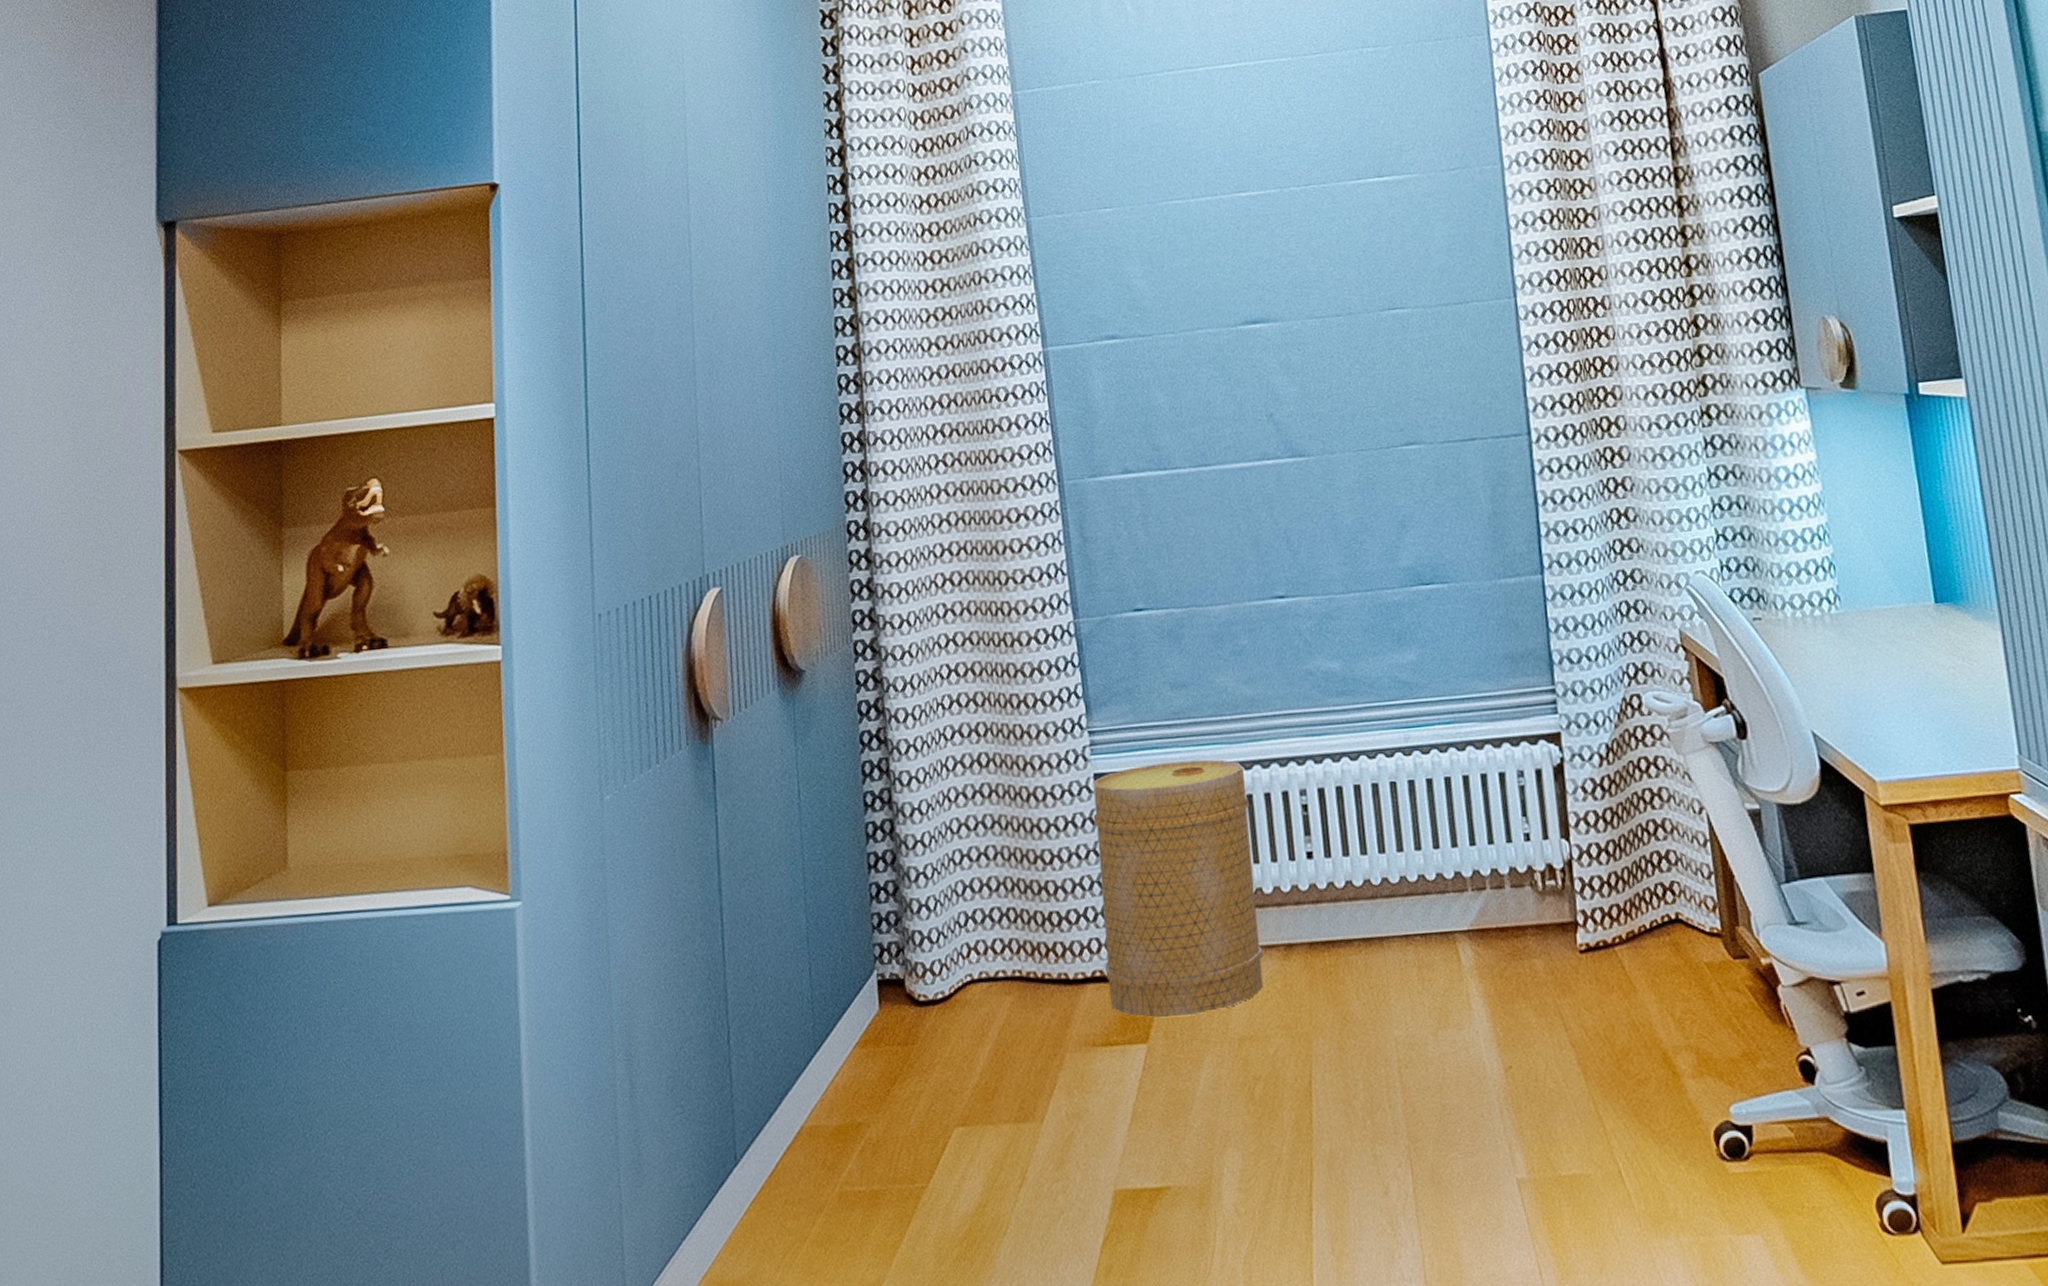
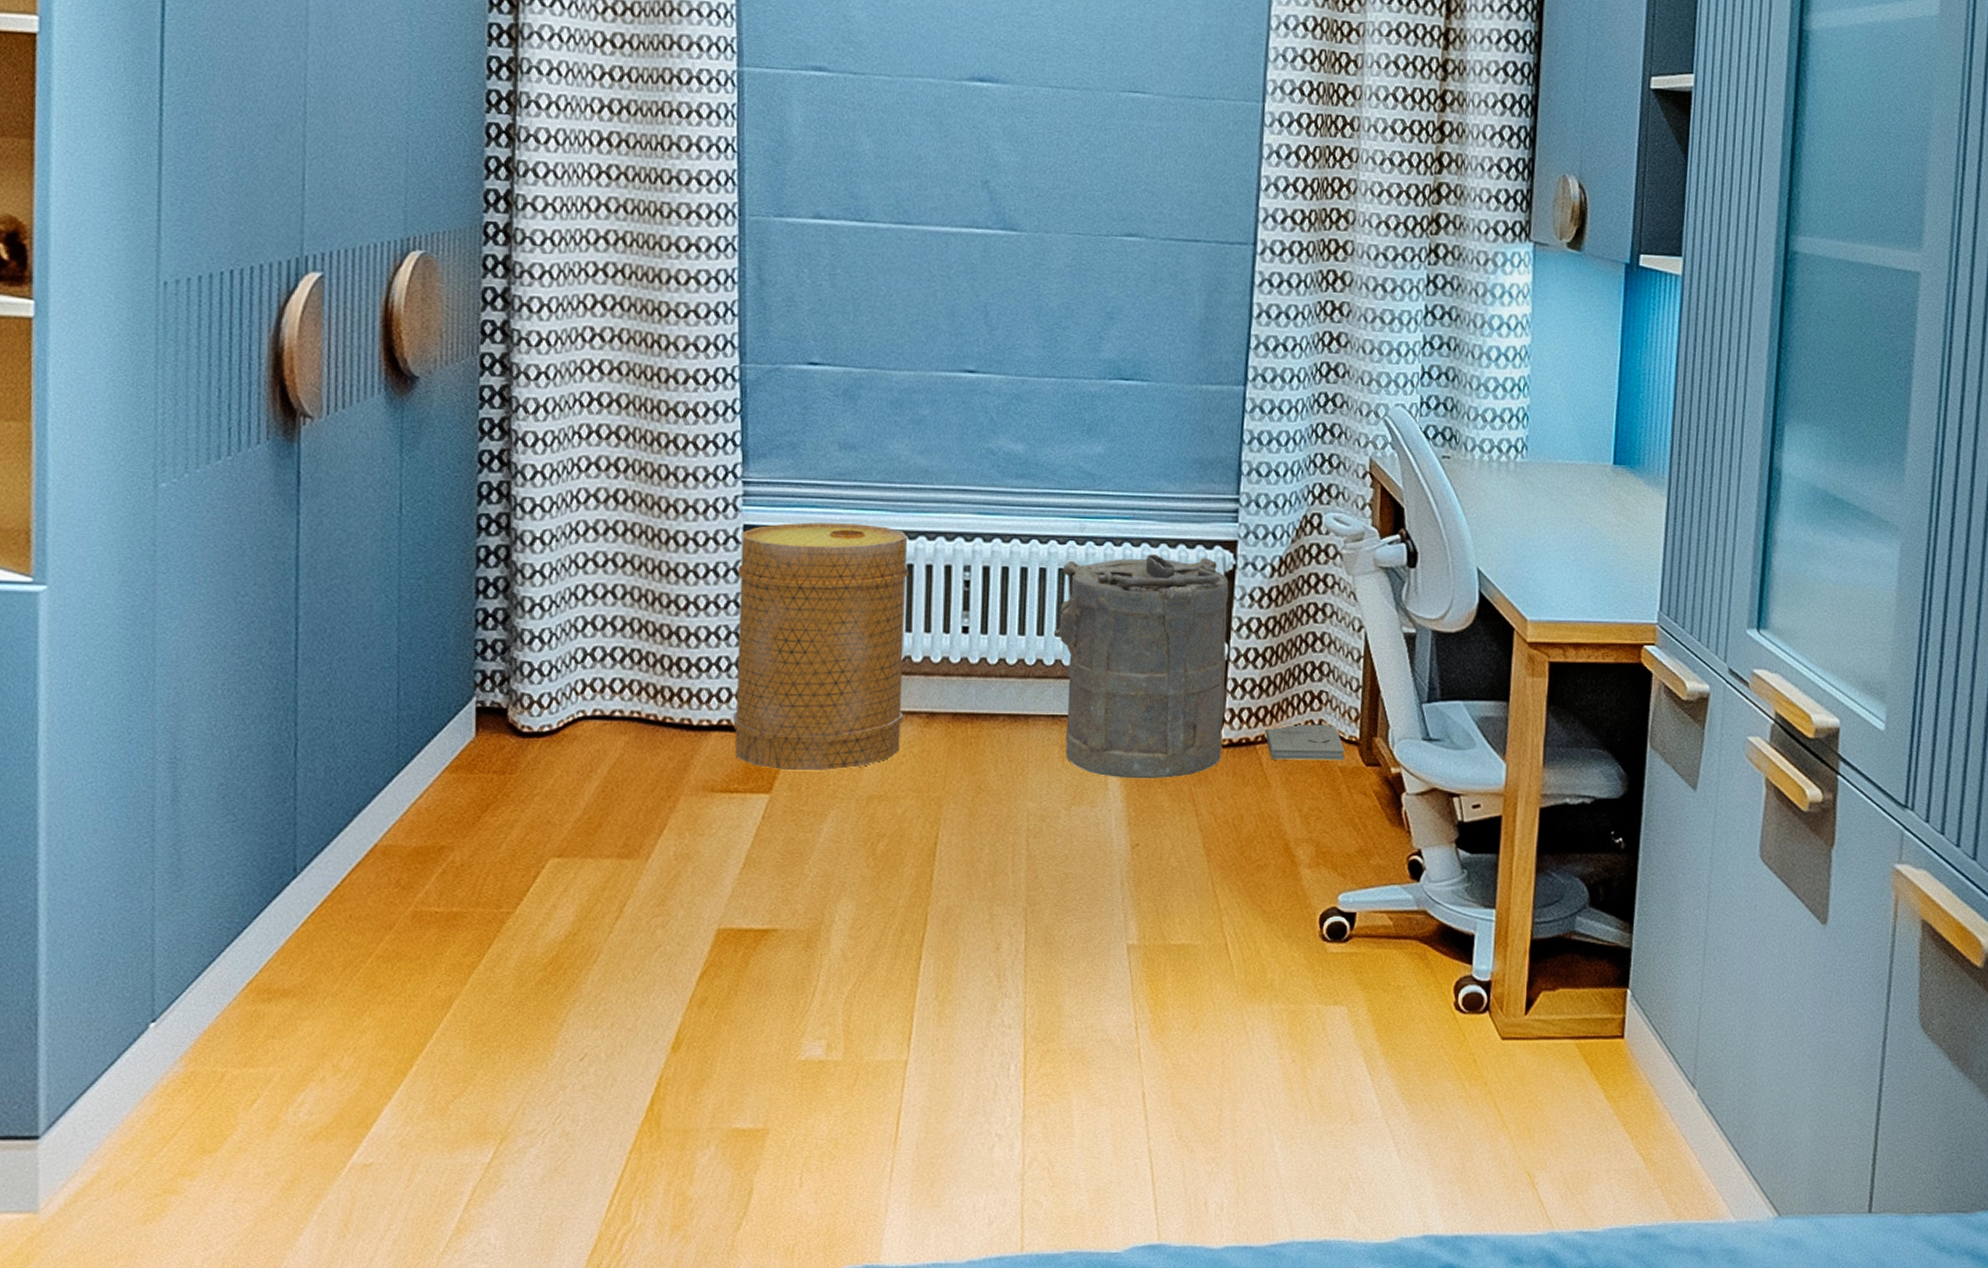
laundry hamper: none [1394,753,1581,996] -> present [1053,554,1229,779]
book: none [1621,916,1710,962] -> present [1265,723,1345,761]

